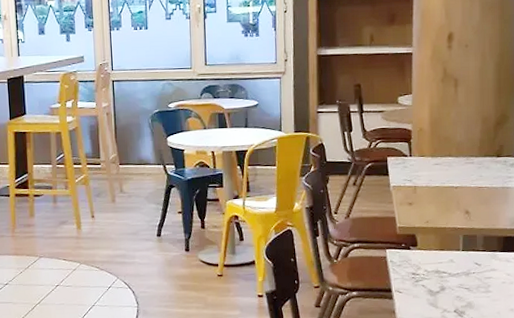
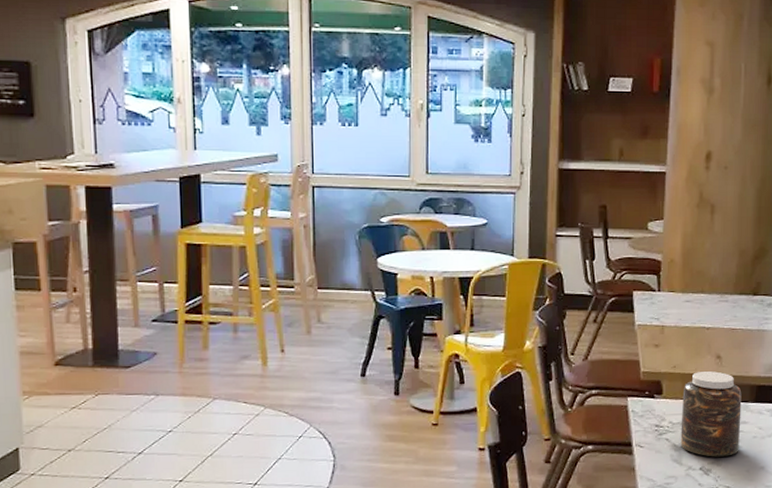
jar: none [435,225,490,301] -> present [680,371,742,457]

